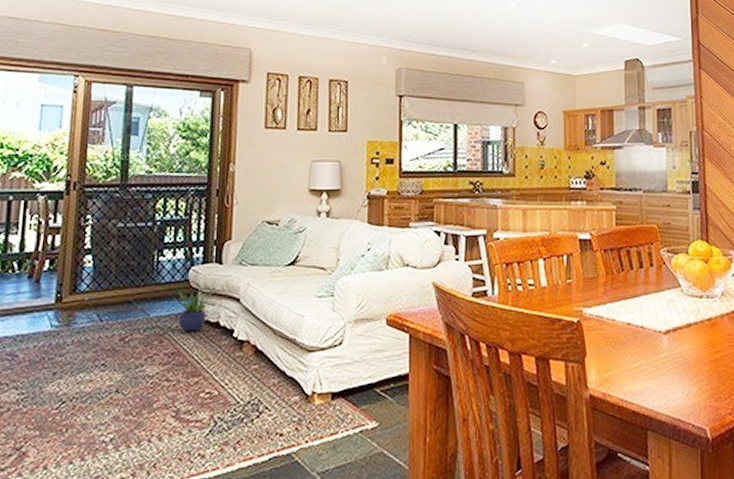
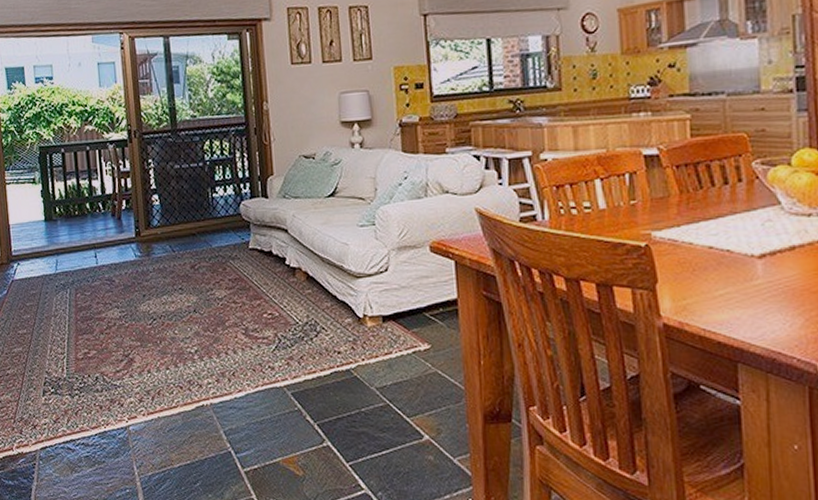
potted plant: present [177,287,214,332] -> none [232,220,264,260]

